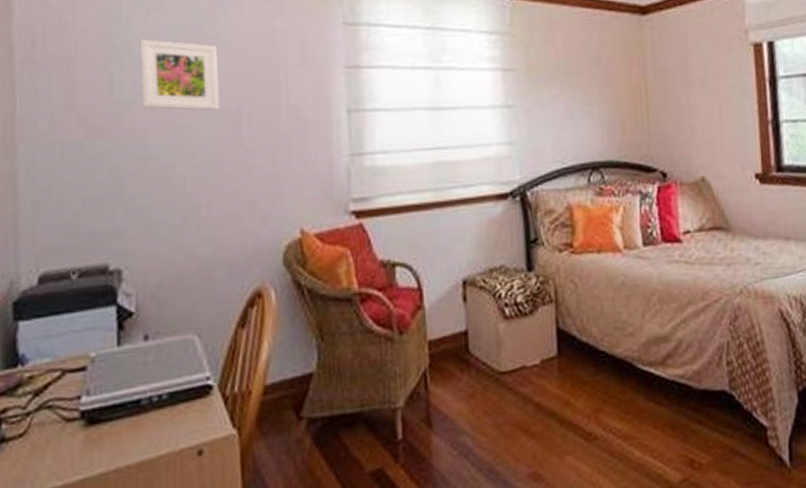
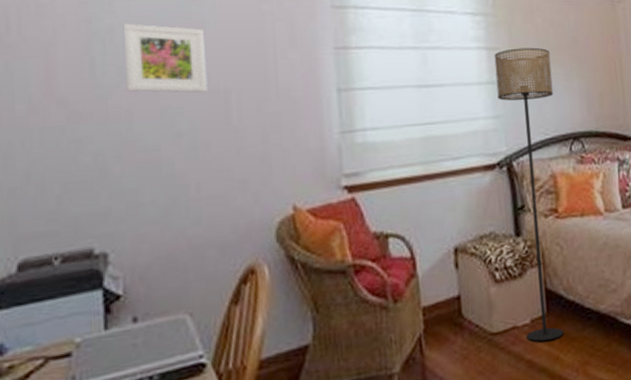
floor lamp: none [510,69,576,384] -> present [494,47,564,342]

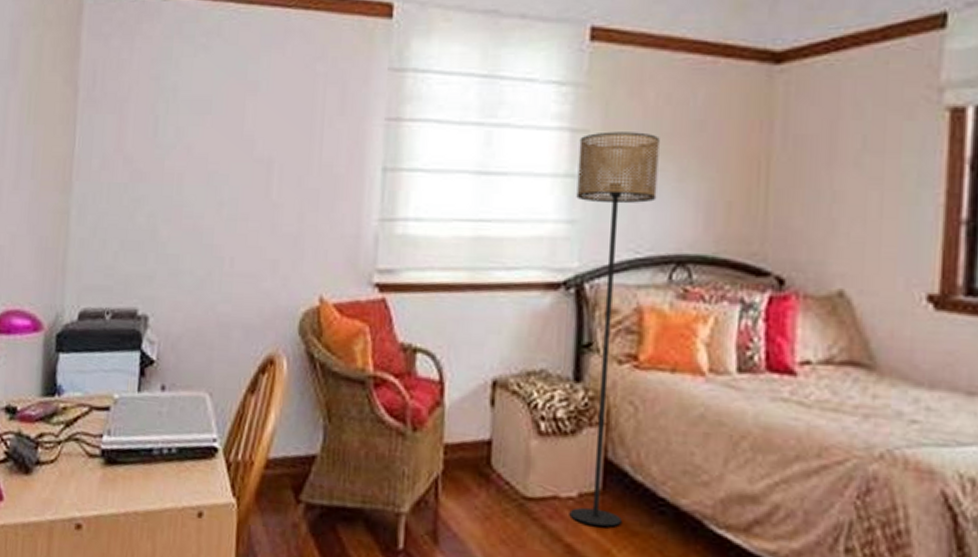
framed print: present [123,23,208,93] -> none [182,82,256,160]

